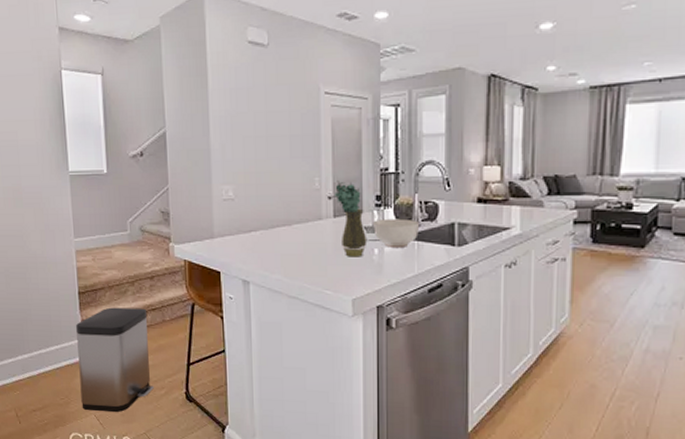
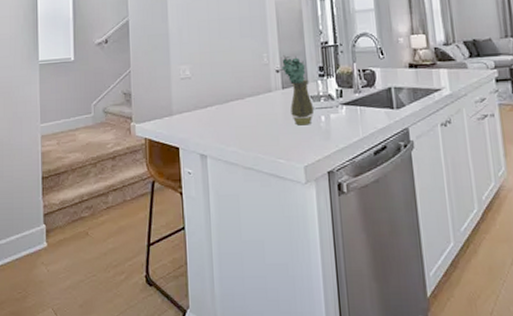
pedal bin: present [76,307,154,412] -> none [38,189,114,303]
bowl: present [373,218,420,247] -> none [318,86,361,114]

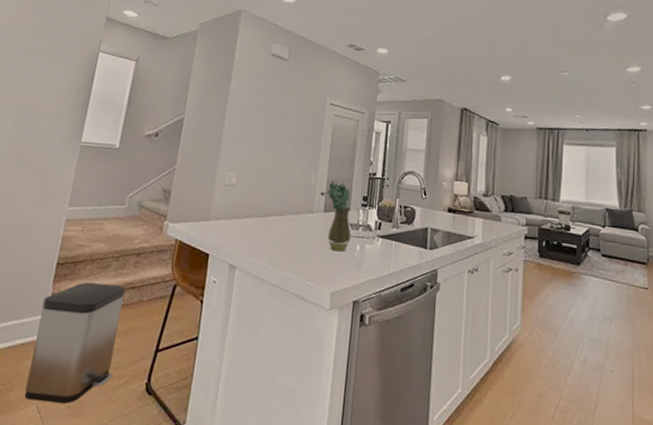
pedal bin: none [38,189,114,303] -> present [24,282,126,404]

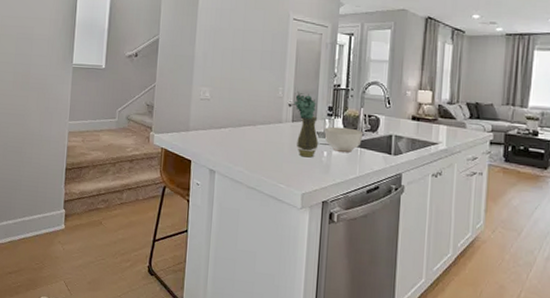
pedal bin: present [24,282,126,404] -> none [54,184,124,280]
bowl: none [358,218,399,246] -> present [324,126,364,152]

